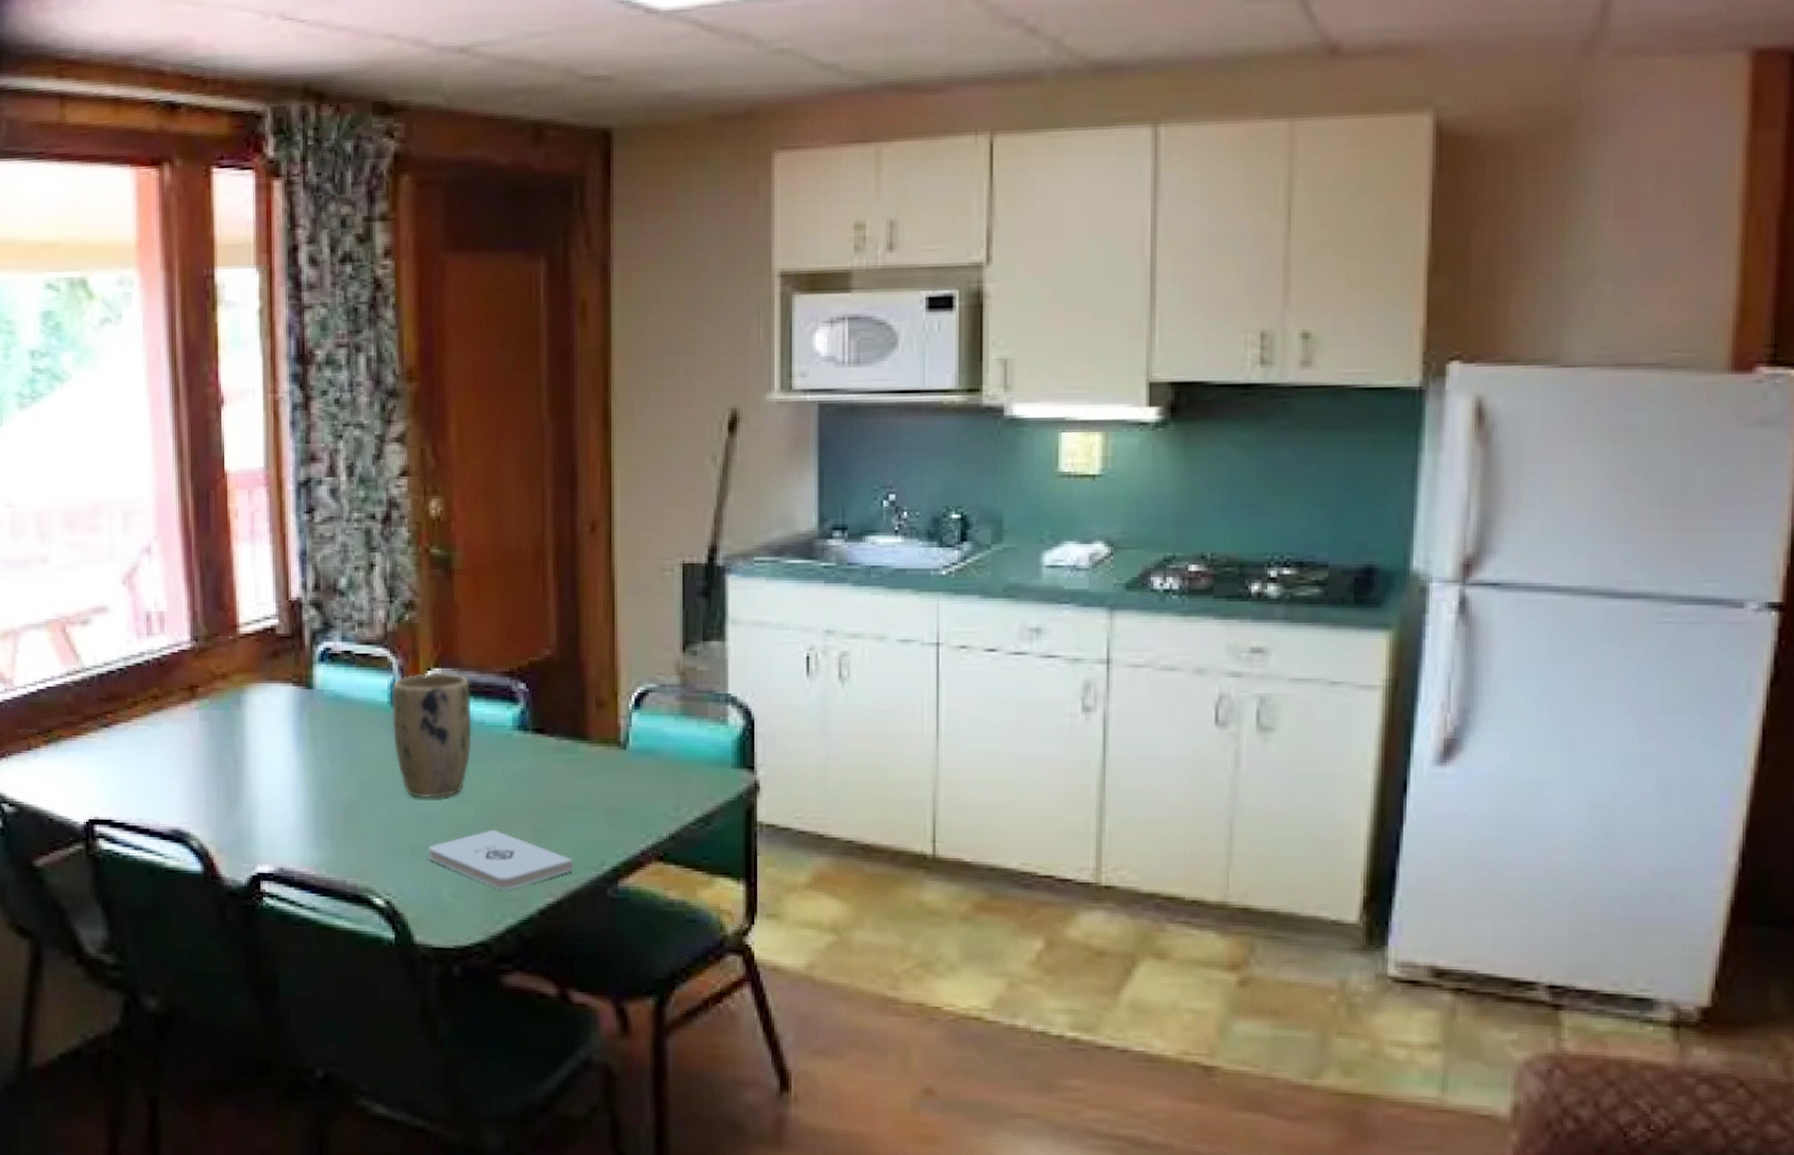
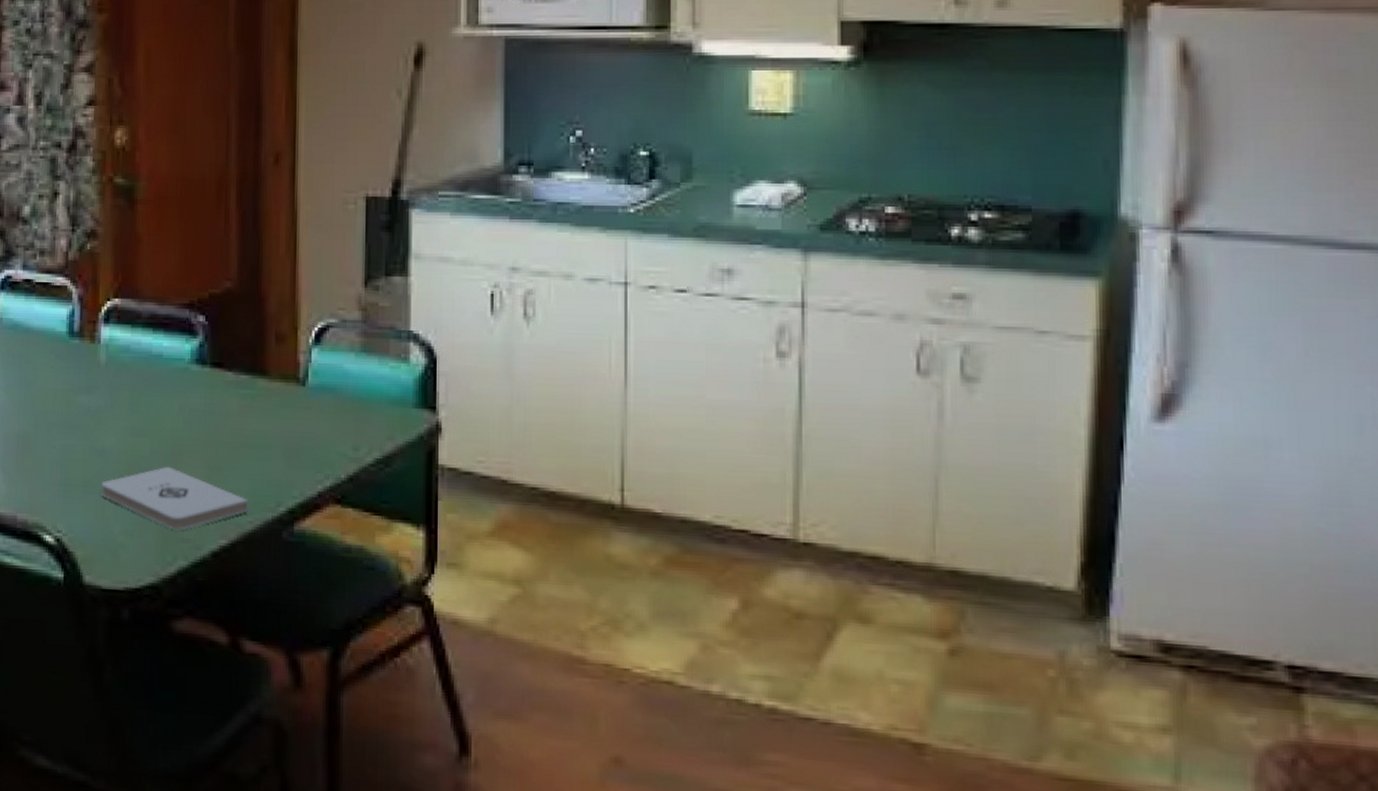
plant pot: present [392,673,472,798] -> none [69,304,150,432]

